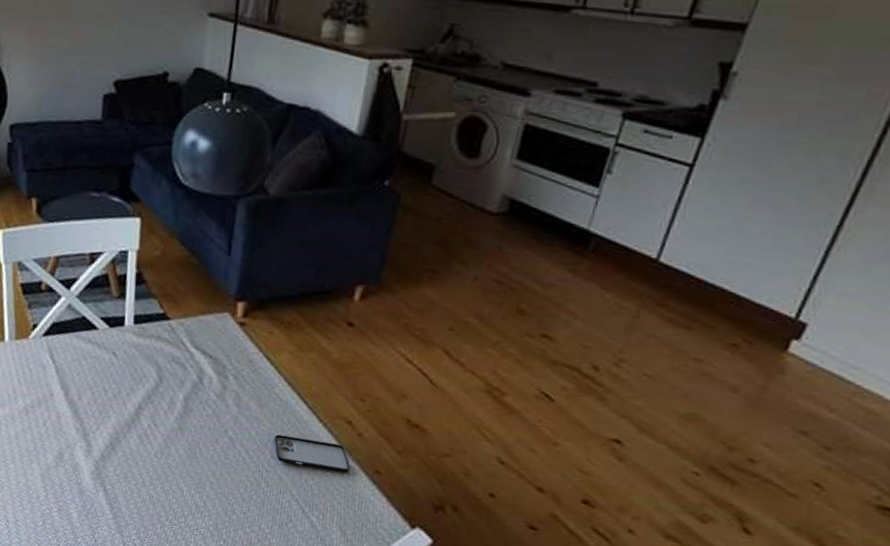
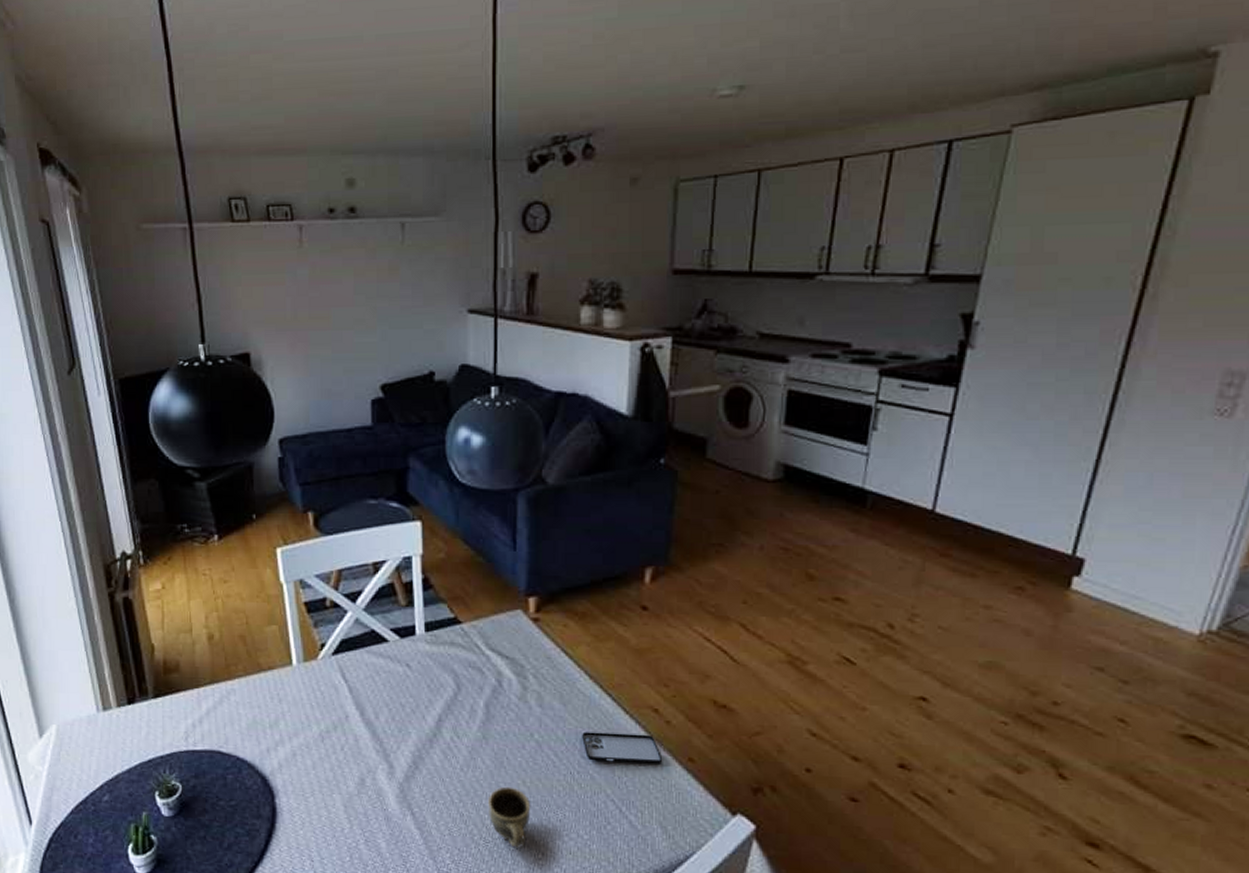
cup: none [176,476,218,534] -> present [487,786,531,848]

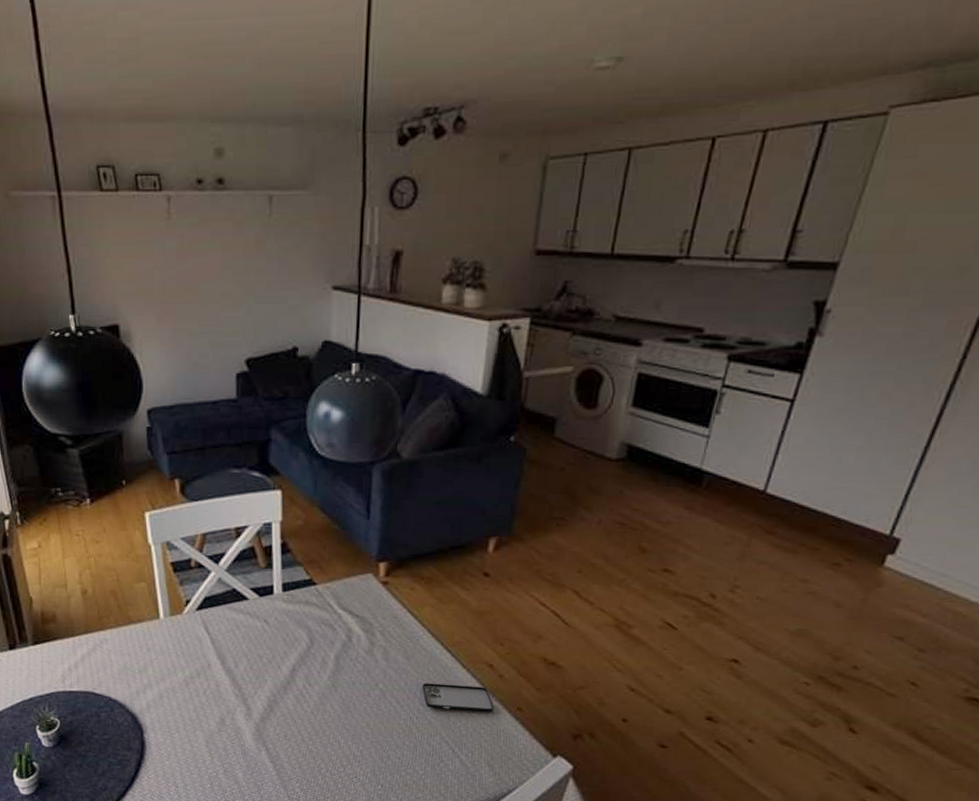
cup: present [487,786,531,848] -> none [334,728,374,781]

